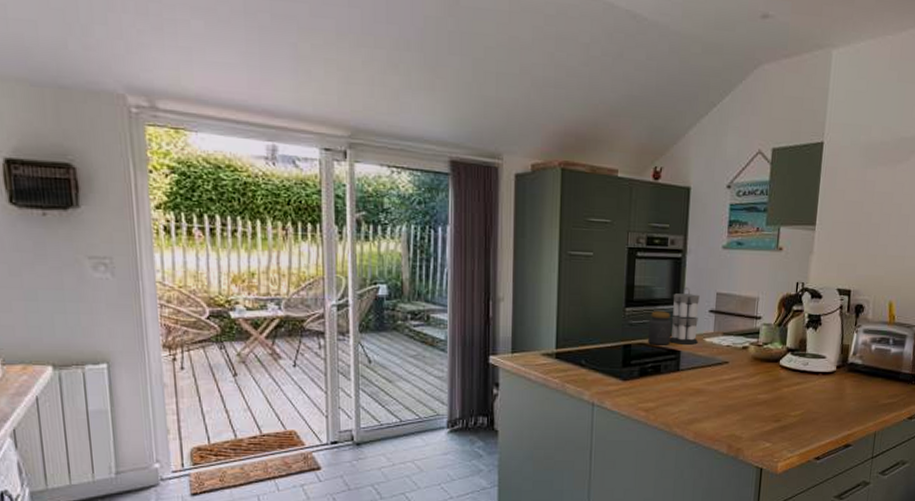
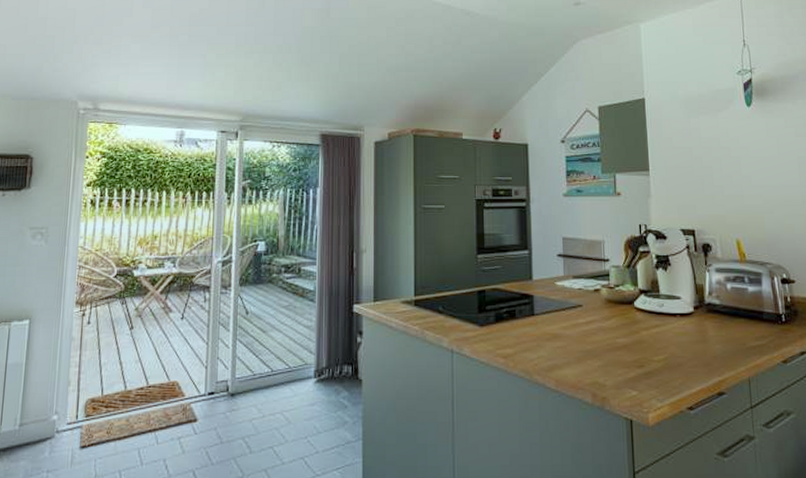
jar: present [648,311,671,345] -> none [501,257,522,290]
spice rack: present [669,287,700,345] -> none [521,233,550,289]

